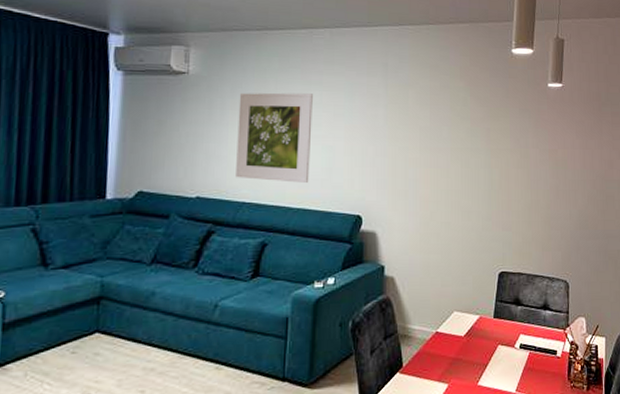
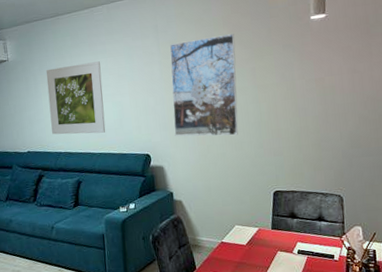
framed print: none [394,87,471,203] -> present [170,34,238,137]

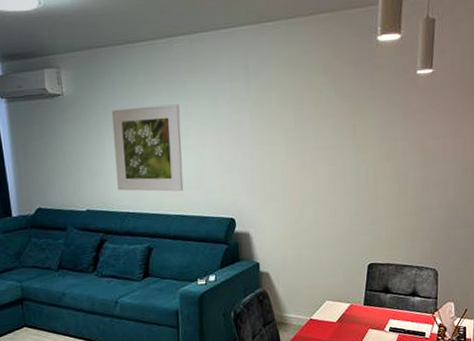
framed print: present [170,34,238,137] -> none [262,83,336,201]

